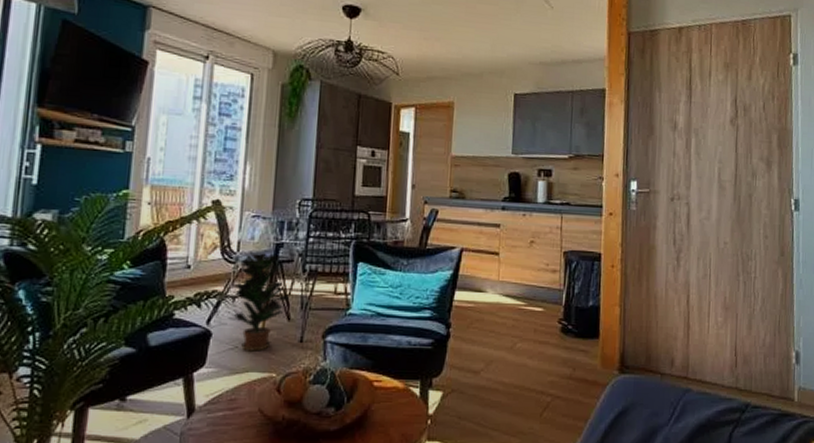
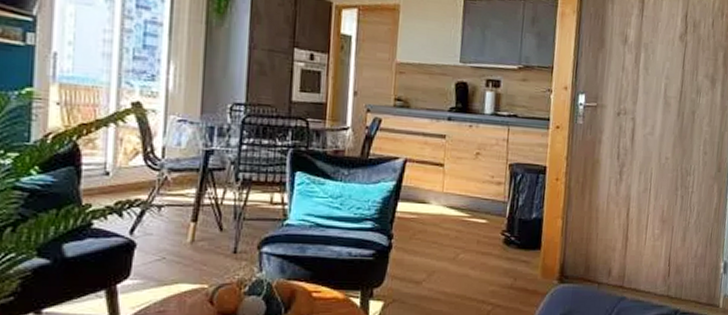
potted plant: present [227,252,290,352] -> none [152,159,222,263]

